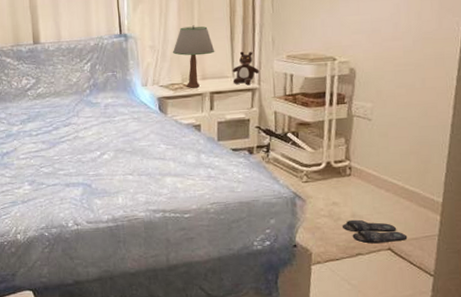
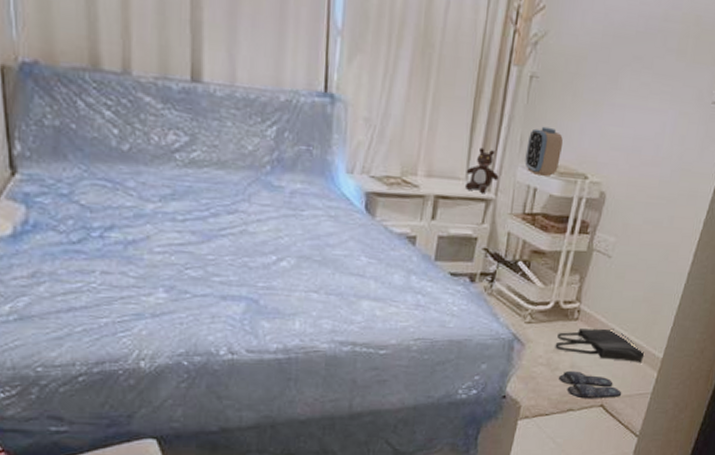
table lamp: present [172,25,215,88] -> none [393,99,449,187]
alarm clock: none [278,26,309,64] -> present [525,126,563,176]
tote bag: none [333,180,423,209] -> present [555,329,645,364]

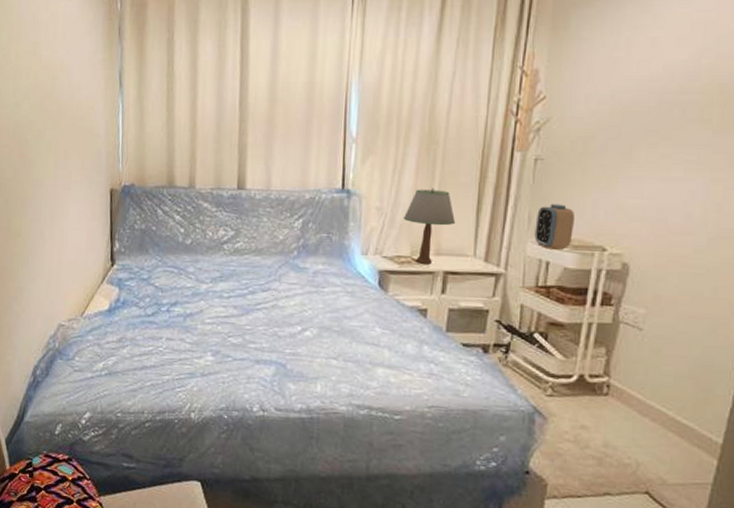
table lamp: none [393,99,449,187] -> present [403,188,456,264]
stuffed animal: present [464,147,499,194] -> none [473,226,508,269]
tote bag: present [555,329,645,364] -> none [583,405,698,448]
slippers: present [558,370,622,399] -> none [589,449,672,485]

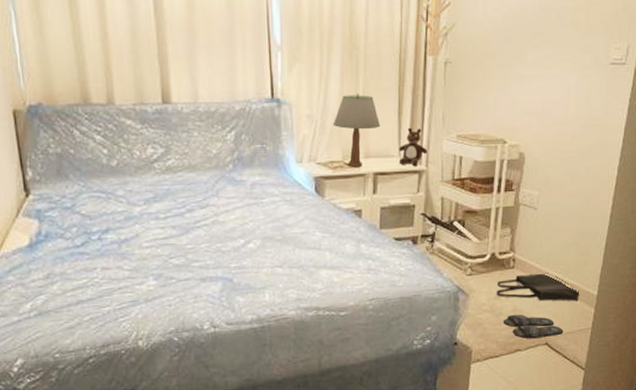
stuffed animal: none [473,226,508,269] -> present [398,127,428,167]
alarm clock: present [534,203,574,250] -> none [449,103,480,145]
tote bag: none [583,405,698,448] -> present [496,273,580,302]
slippers: none [589,449,672,485] -> present [502,314,564,339]

